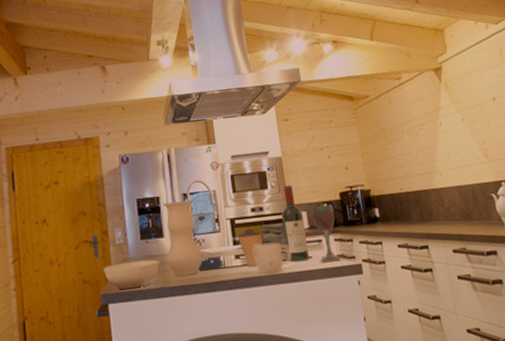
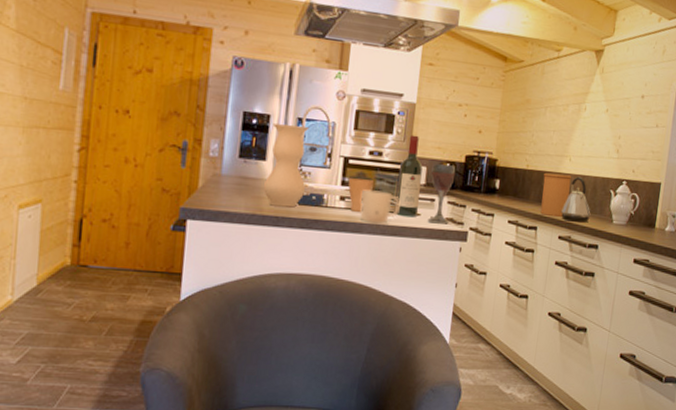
bowl: present [103,259,160,290] -> none [188,177,255,210]
canister: none [419,188,451,233] -> present [540,172,571,218]
kettle: none [447,187,479,234] -> present [560,176,591,224]

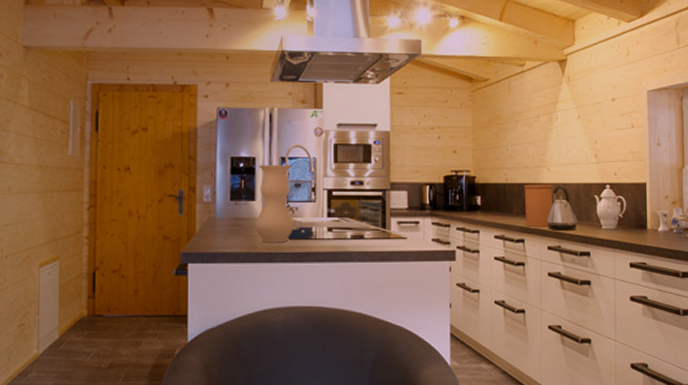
cup: present [348,178,374,213] -> none [333,209,358,242]
mug: present [360,189,400,225] -> none [348,219,386,252]
wine bottle: present [396,135,423,218] -> none [382,161,405,242]
cup: present [427,164,456,225] -> none [413,187,436,245]

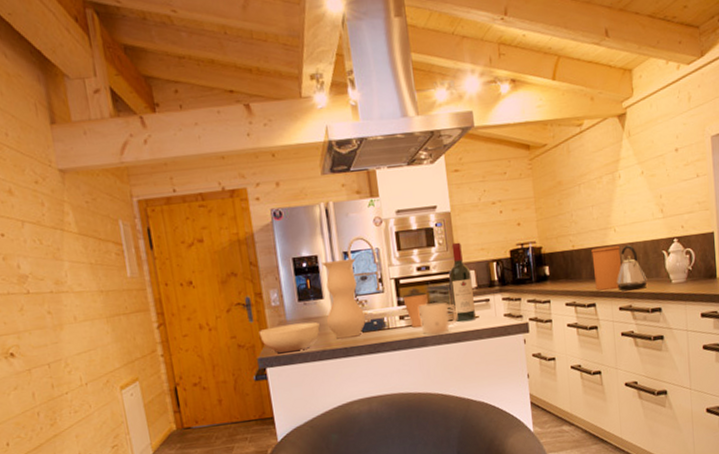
bowl: none [186,222,247,251] -> present [259,321,320,354]
cup: none [333,209,358,242] -> present [403,294,428,329]
mug: none [348,219,386,252] -> present [419,302,458,336]
wine bottle: none [382,161,405,242] -> present [449,242,476,323]

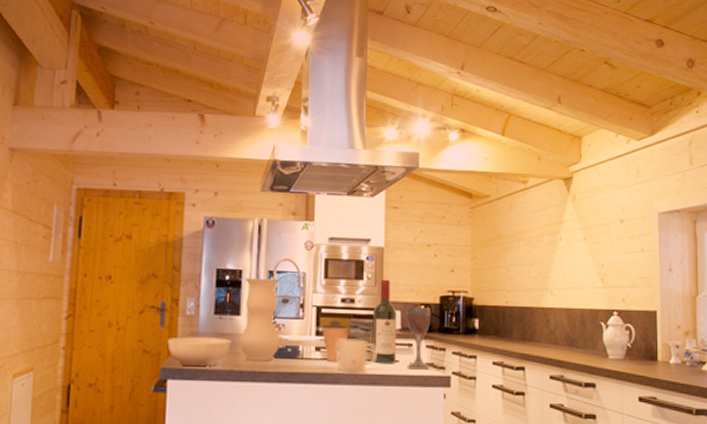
cup: none [480,263,509,322] -> present [406,307,431,370]
canister: present [591,245,621,291] -> none [525,308,555,356]
kettle: present [616,244,647,292] -> none [548,309,582,361]

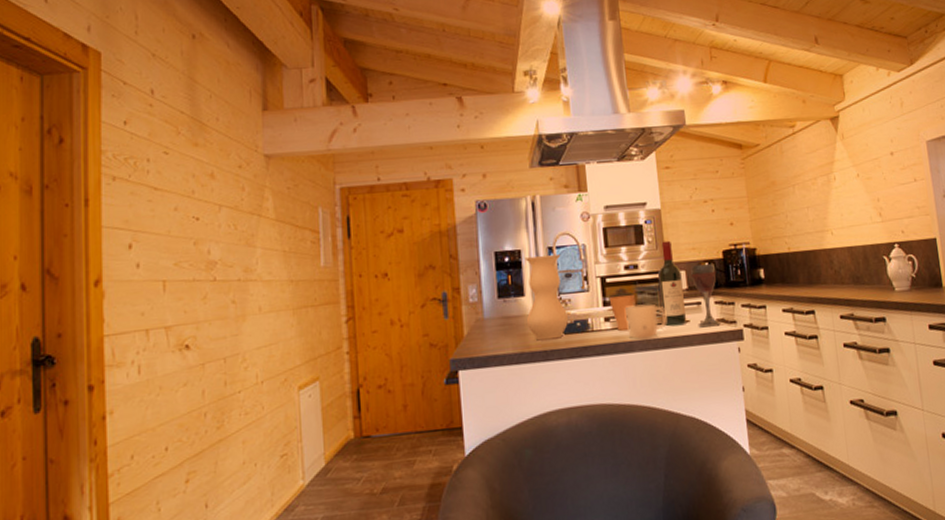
bowl: present [167,337,231,367] -> none [453,320,519,355]

